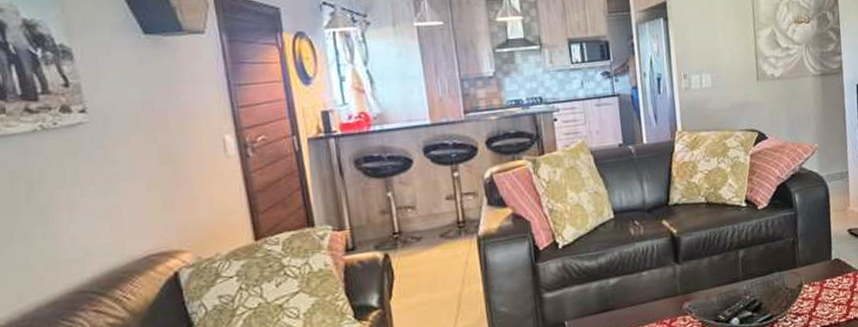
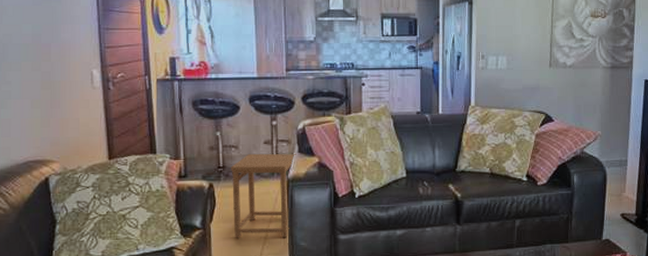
side table: none [409,207,486,314] -> present [231,153,296,238]

